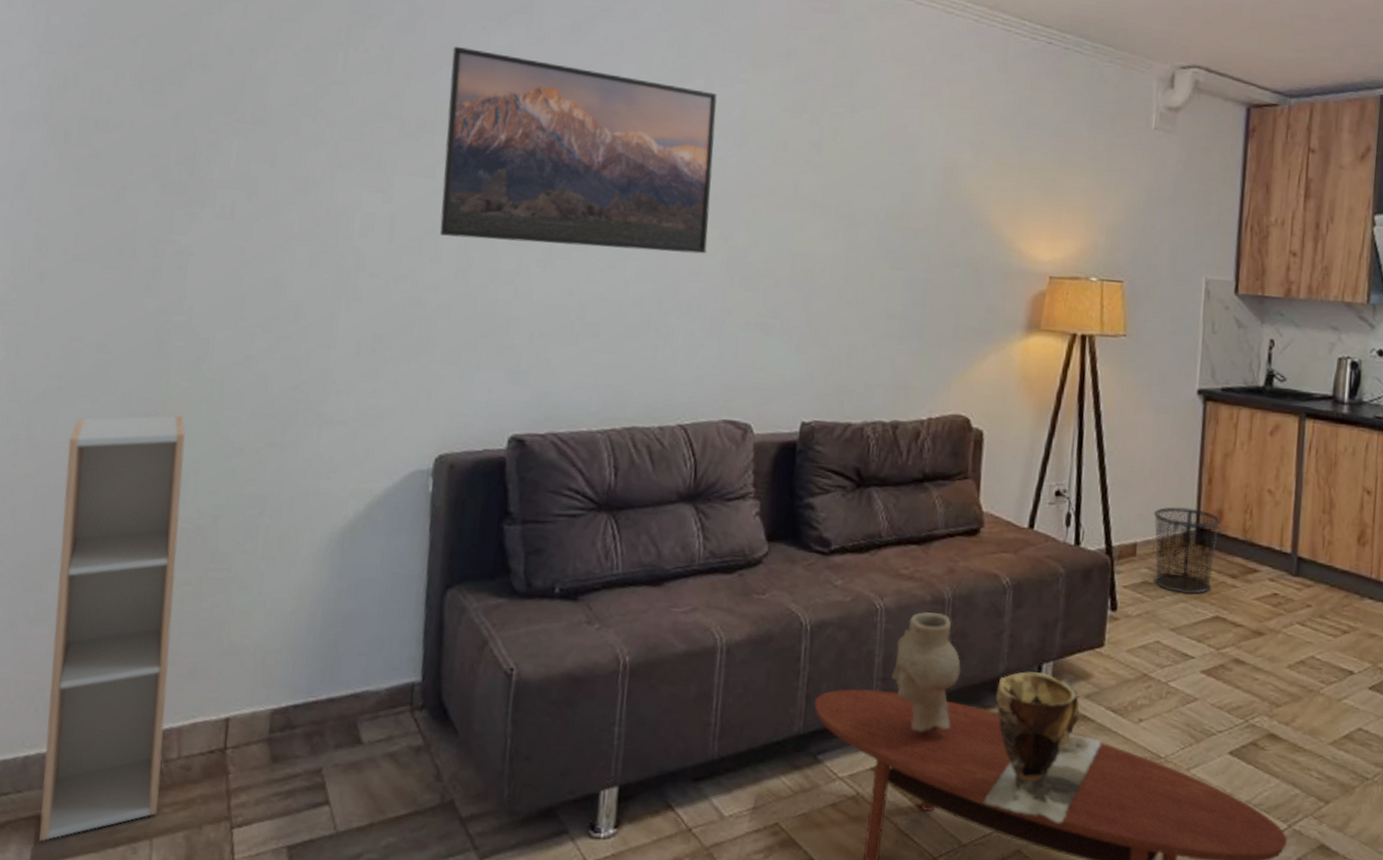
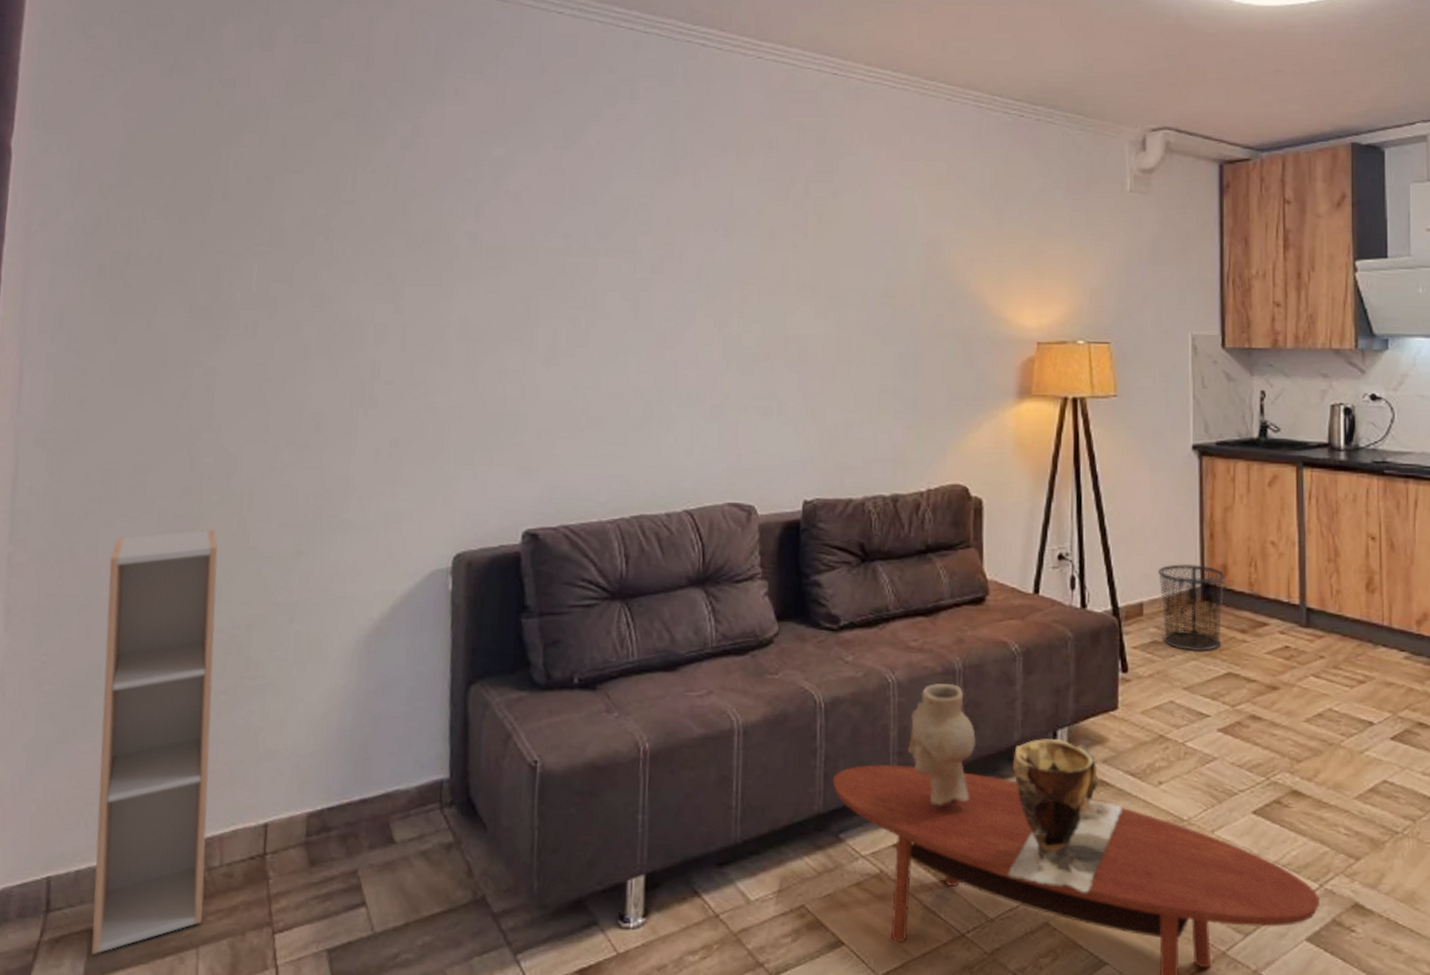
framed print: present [440,46,717,254] -> none [448,160,705,343]

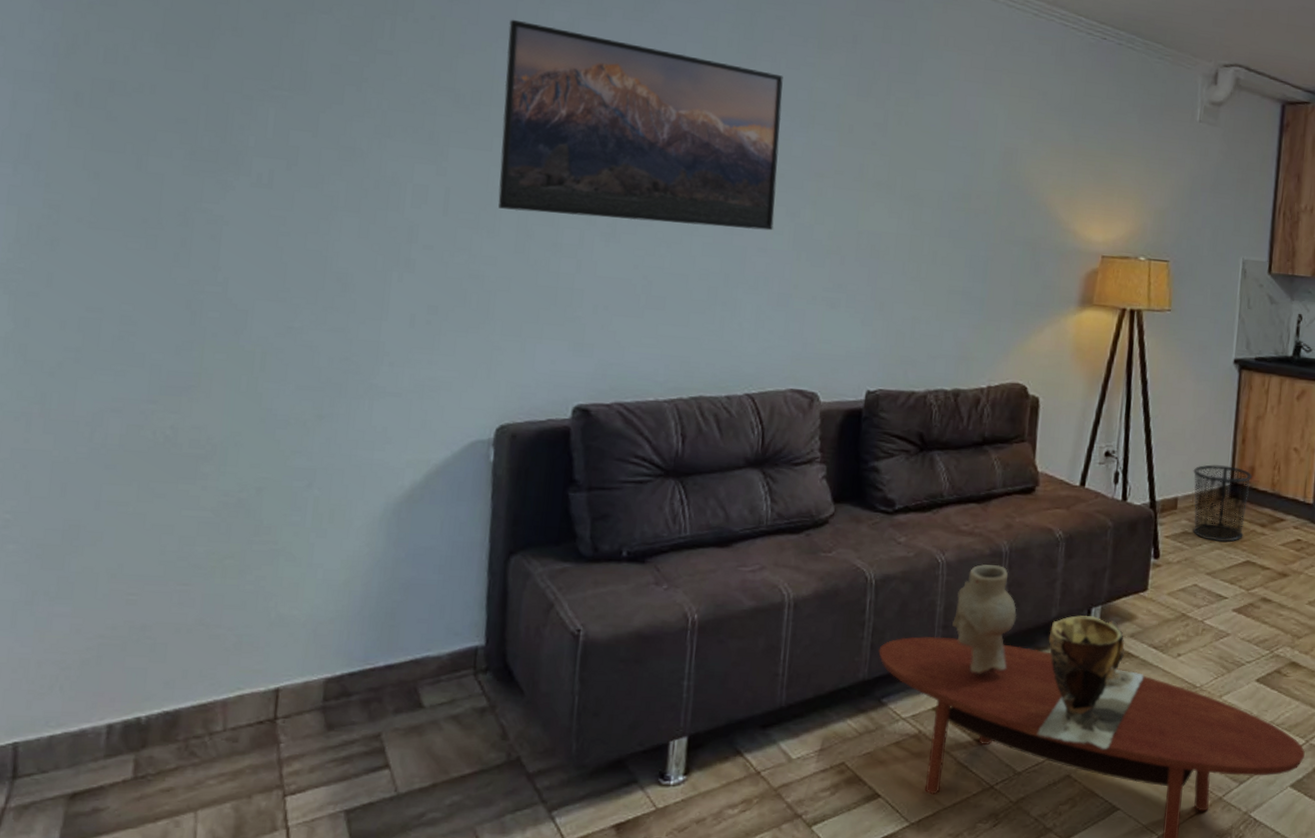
shelf unit: present [91,529,218,955] -> none [69,387,223,821]
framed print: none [448,160,705,343] -> present [498,19,783,231]

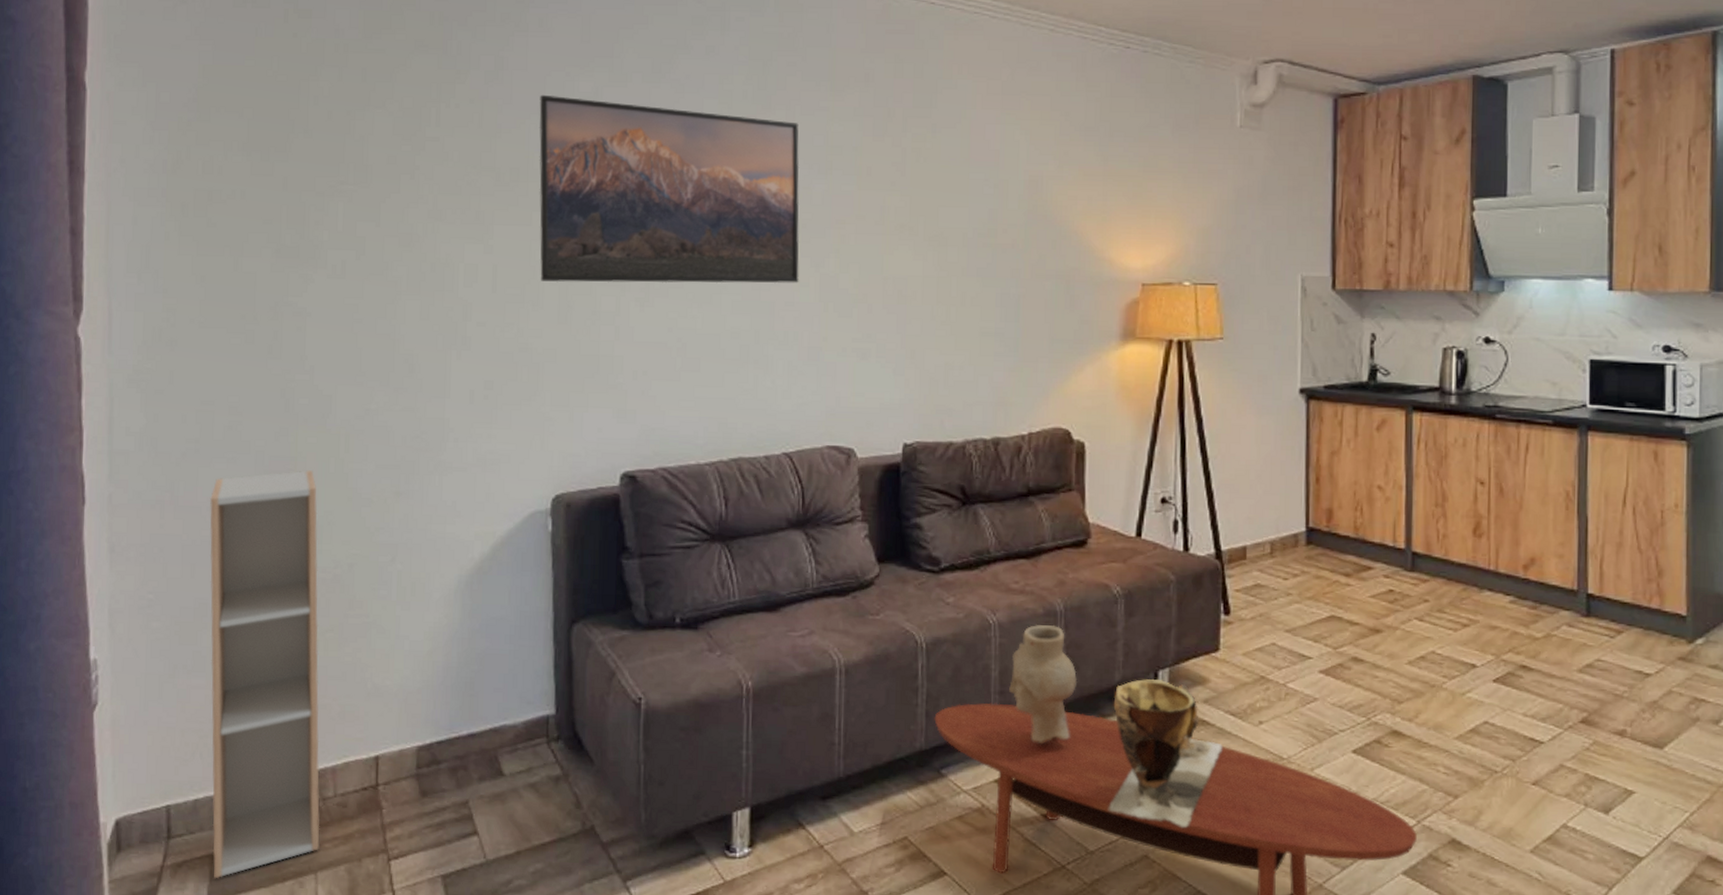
shelf unit: none [69,387,223,821] -> present [209,470,320,879]
waste bin: present [1193,464,1252,542] -> none [1261,508,1331,595]

